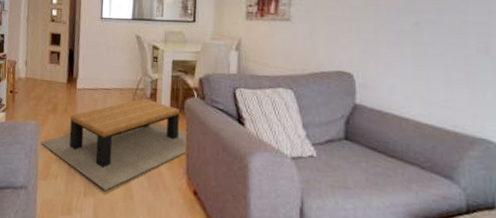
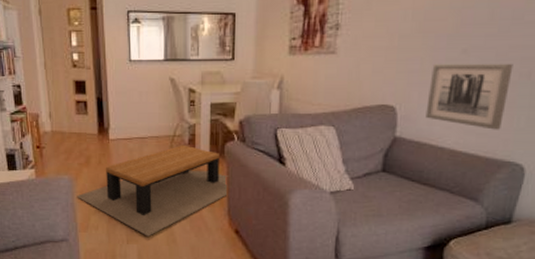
wall art: none [384,34,469,104] -> present [425,63,513,130]

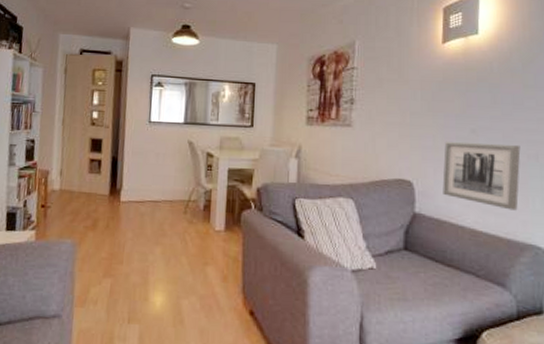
coffee table: present [77,144,229,237] -> none [77,211,244,315]

